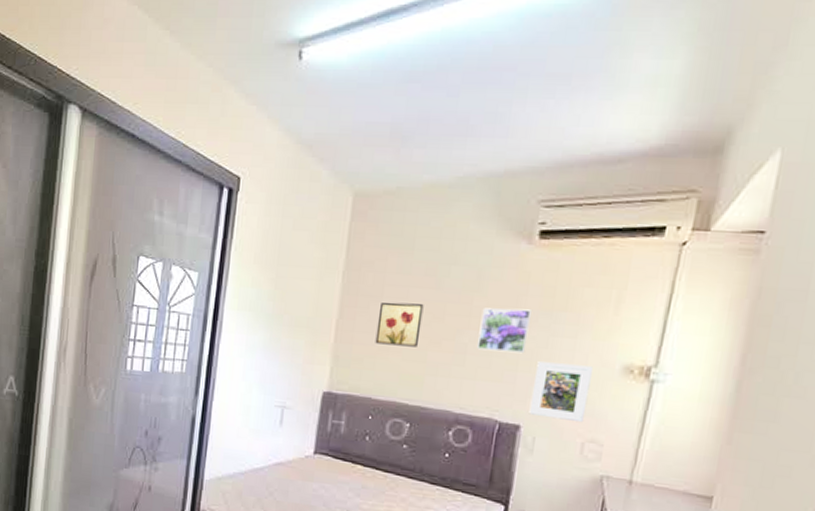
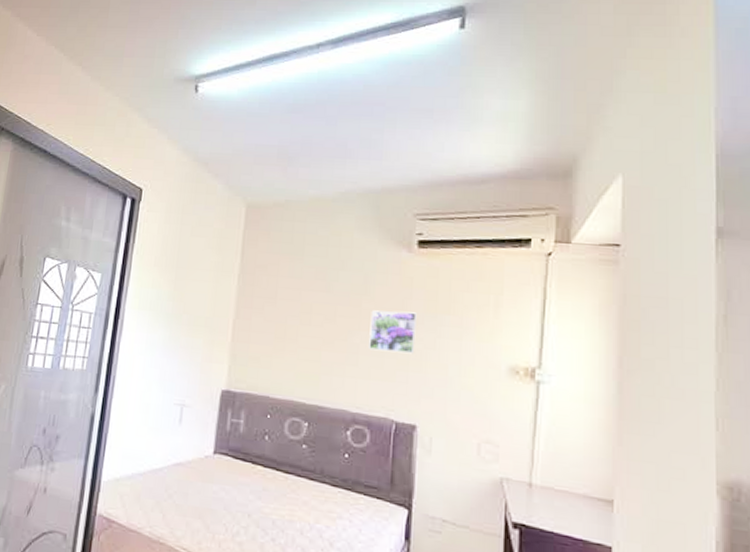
wall art: present [375,302,424,347] -> none [271,303,316,347]
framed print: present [529,361,593,423] -> none [423,362,480,423]

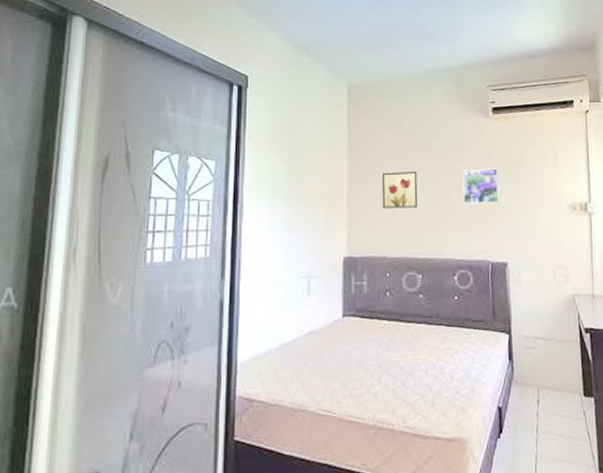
wall art: none [271,303,316,347] -> present [382,172,418,209]

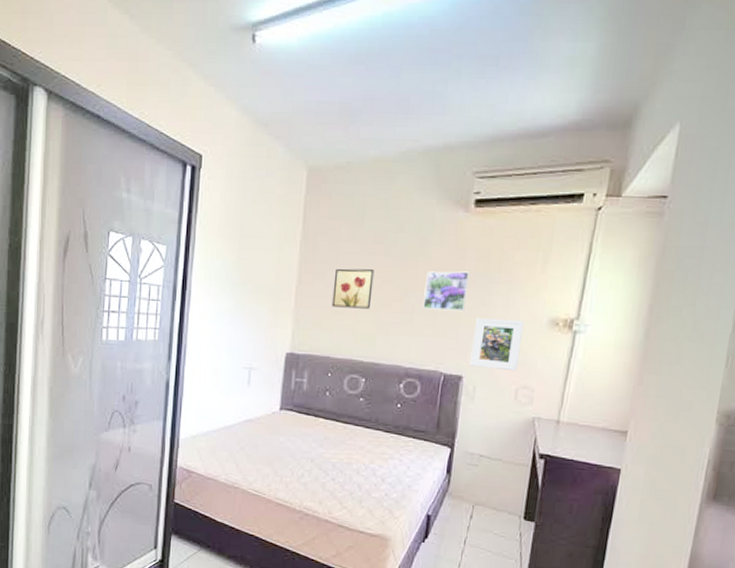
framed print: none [510,207,552,254] -> present [469,318,524,372]

